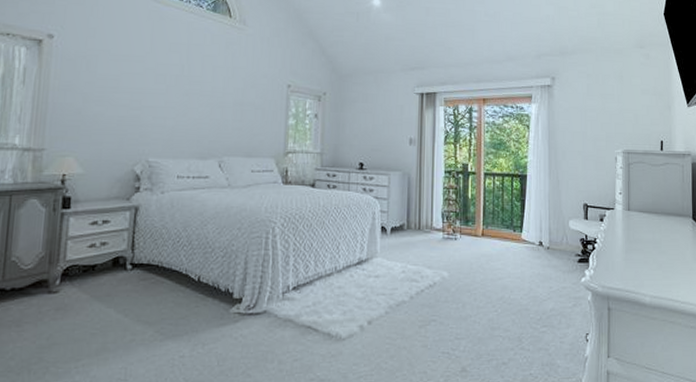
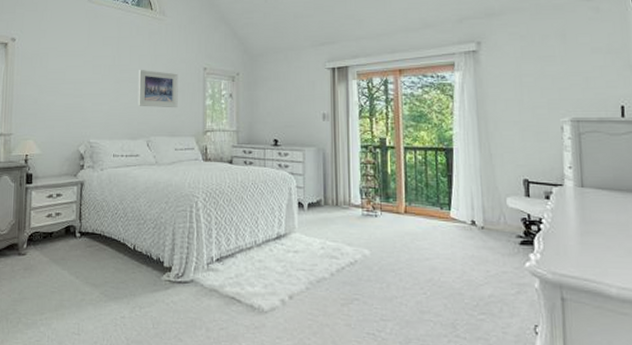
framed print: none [209,81,259,127] -> present [138,69,178,108]

